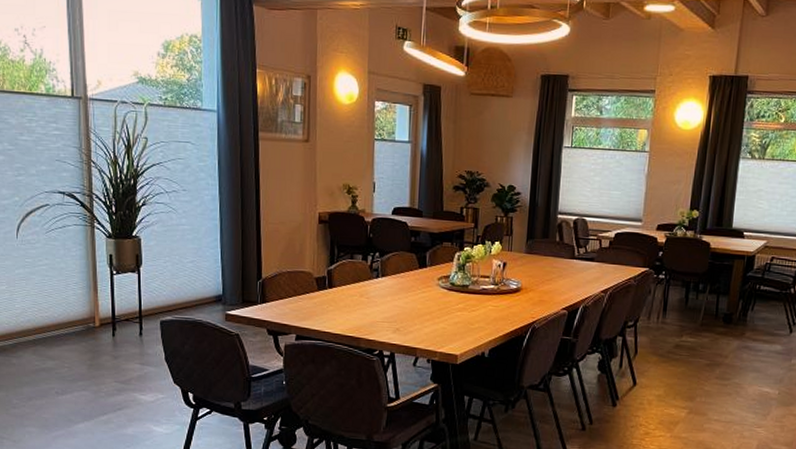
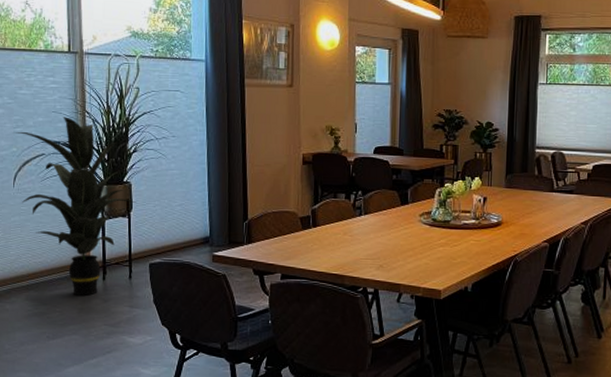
indoor plant: none [15,166,146,352] -> present [13,116,136,296]

